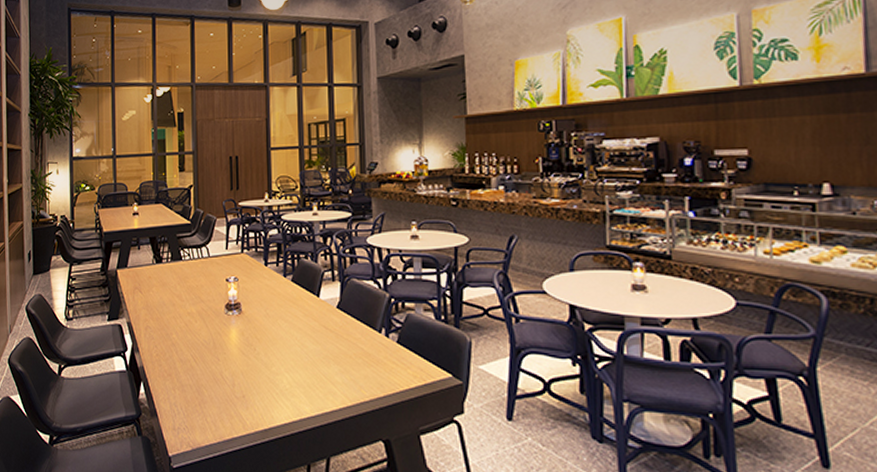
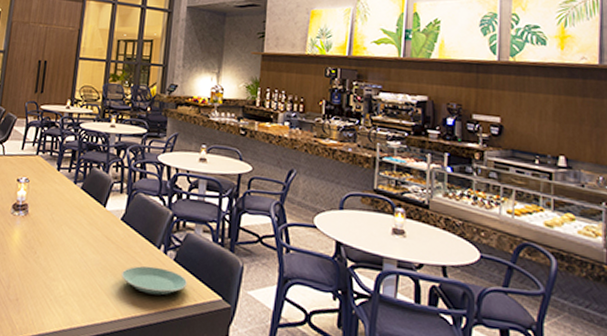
plate: none [345,351,415,379] -> present [121,266,188,296]

